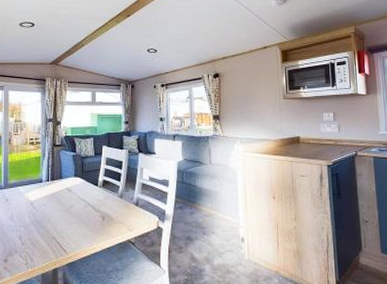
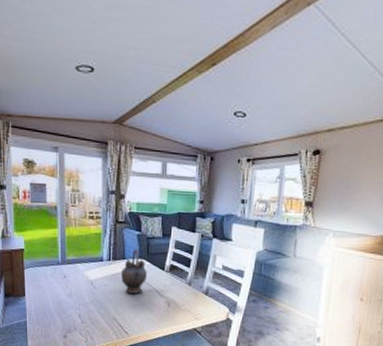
teapot: none [59,168,82,210] -> present [121,249,147,294]

